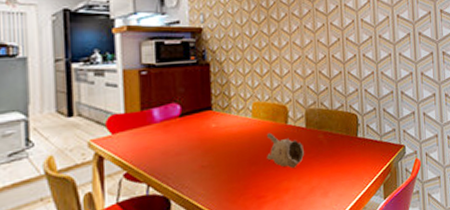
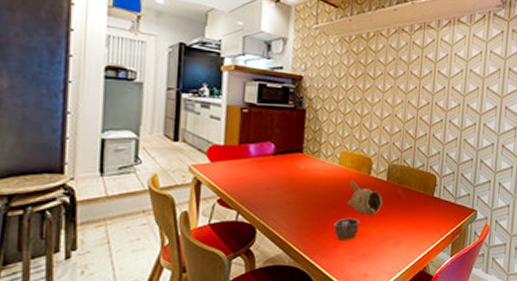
cup: none [255,173,283,200] -> present [334,218,360,241]

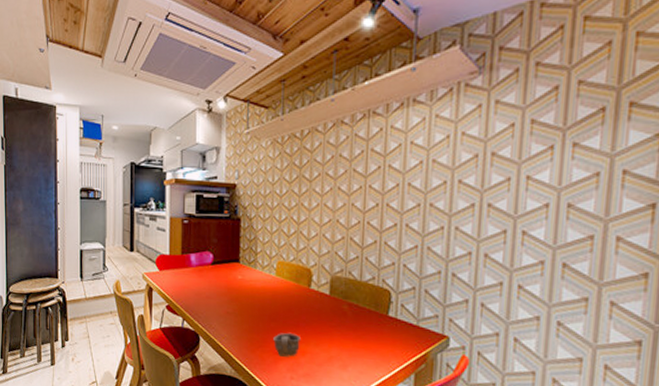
teapot: present [347,181,382,216] -> none [287,293,325,333]

